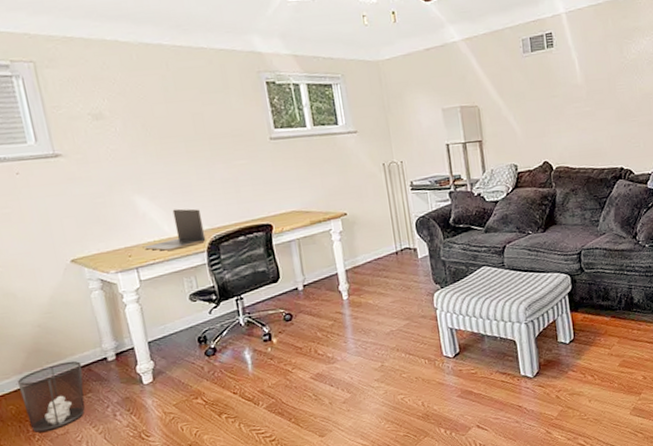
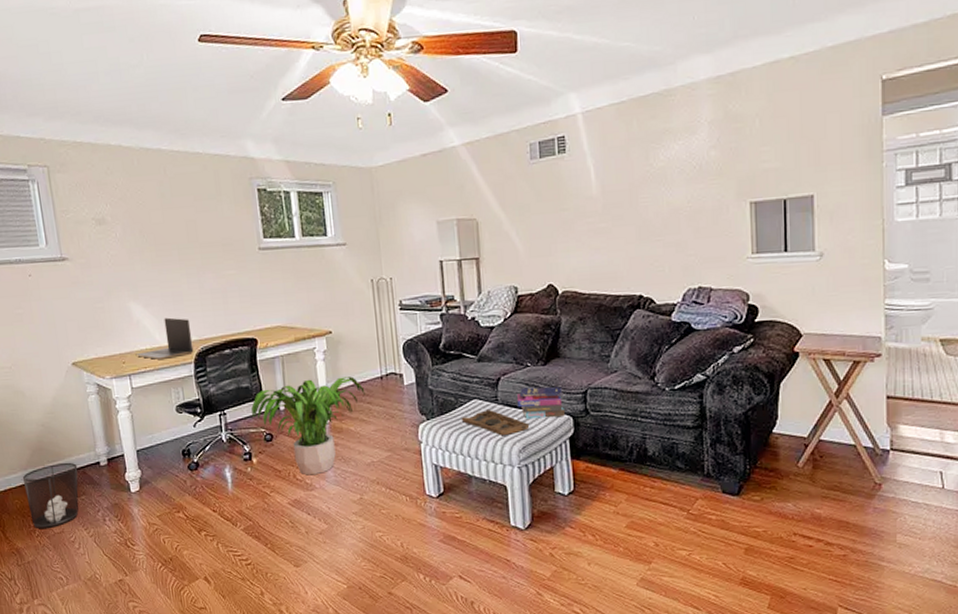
potted plant: none [269,254,382,350] -> present [251,376,365,476]
decorative tray: none [472,274,534,297] -> present [461,410,530,436]
books: none [521,250,563,281] -> present [516,387,565,419]

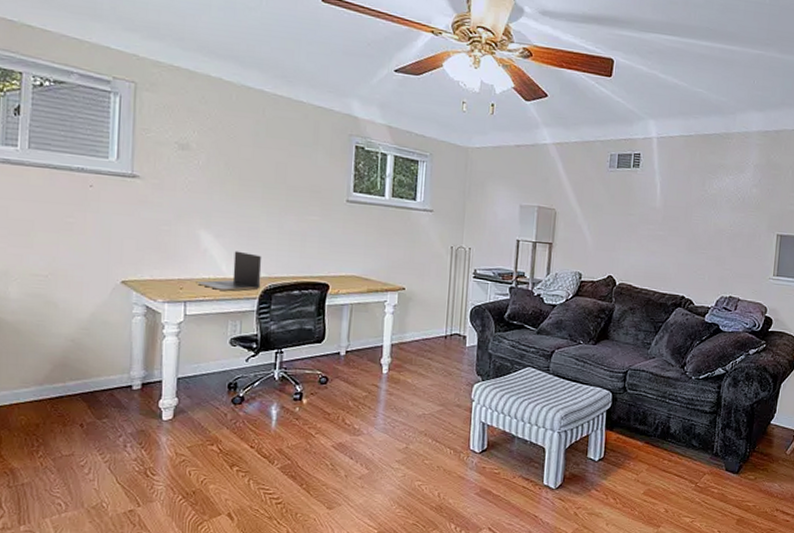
waste bin: present [22,462,79,529] -> none [35,382,105,450]
potted plant: present [251,376,365,476] -> none [309,329,428,421]
decorative tray: present [461,410,530,436] -> none [513,378,574,403]
books: present [516,387,565,419] -> none [565,362,606,392]

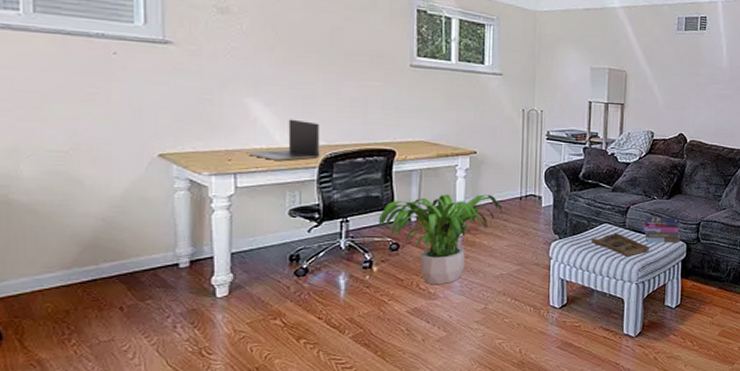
potted plant: none [309,329,428,421] -> present [378,194,503,285]
decorative tray: none [513,378,574,403] -> present [590,233,650,256]
books: none [565,362,606,392] -> present [641,216,680,243]

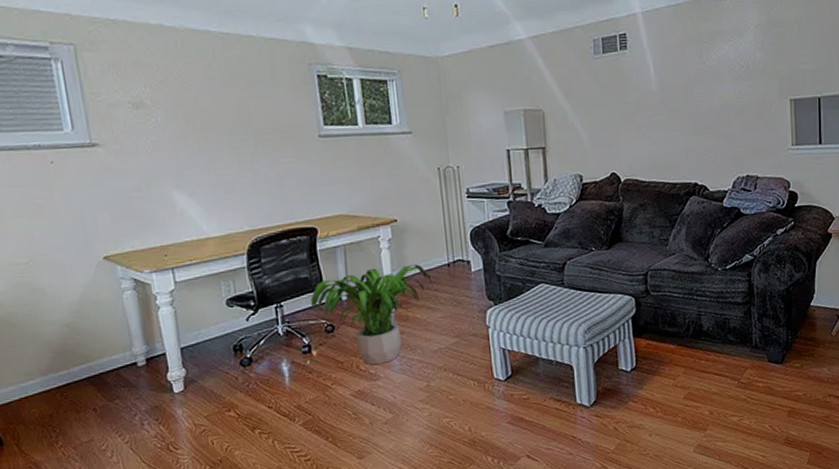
laptop computer: present [246,119,320,162] -> none [179,207,247,252]
decorative tray: present [590,233,650,256] -> none [528,293,595,318]
books: present [641,216,680,243] -> none [582,269,627,301]

